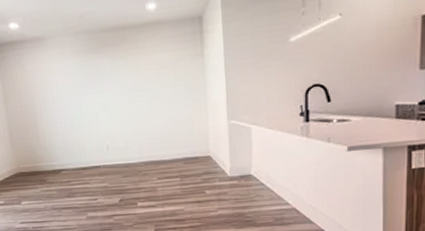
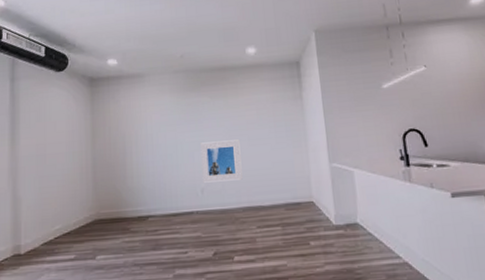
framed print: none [104,99,144,141] -> present [200,139,243,183]

